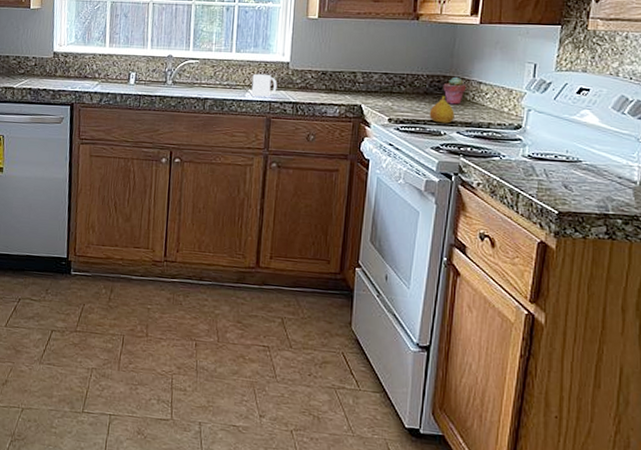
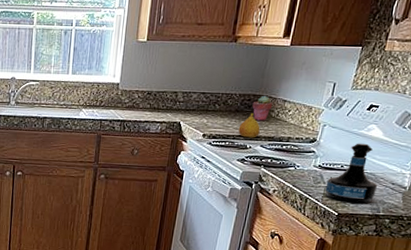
mug: present [251,73,277,97] -> none [84,94,108,116]
tequila bottle: none [539,130,602,201] -> present [325,143,378,204]

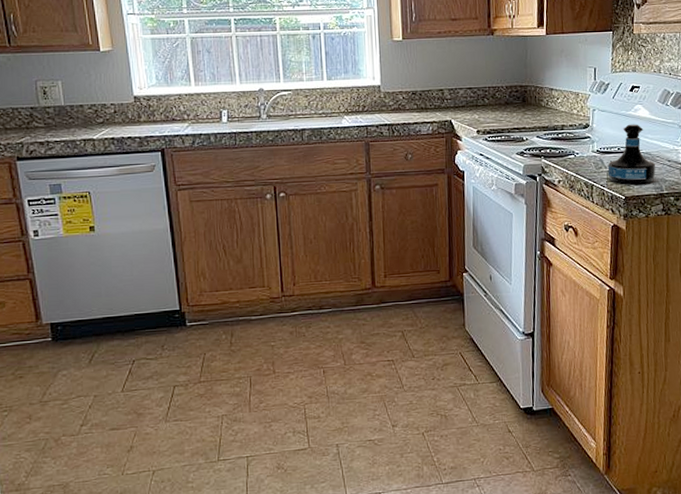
fruit: present [238,112,260,138] -> none [511,103,533,130]
potted succulent: present [252,95,273,121] -> none [521,85,541,112]

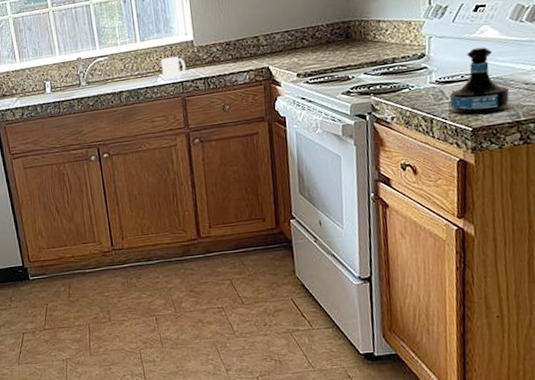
mug: none [346,99,372,122] -> present [160,56,186,80]

